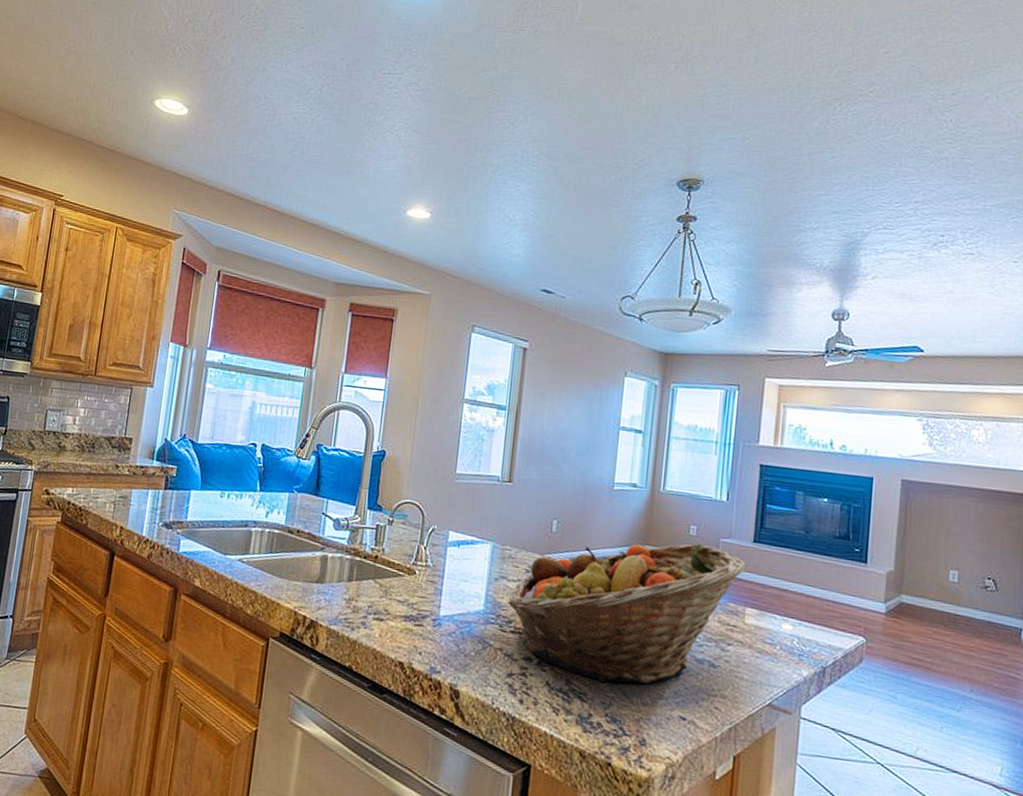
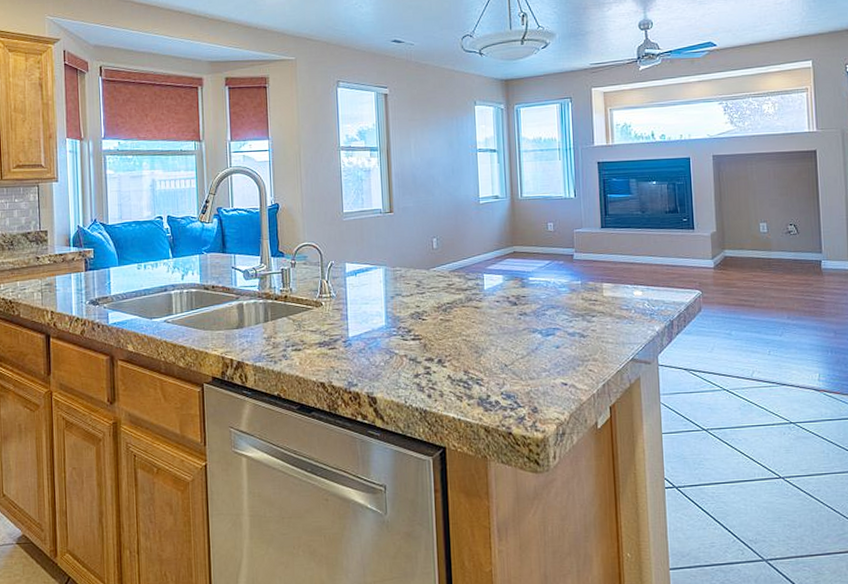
fruit basket: present [507,543,747,684] -> none [405,237,599,368]

